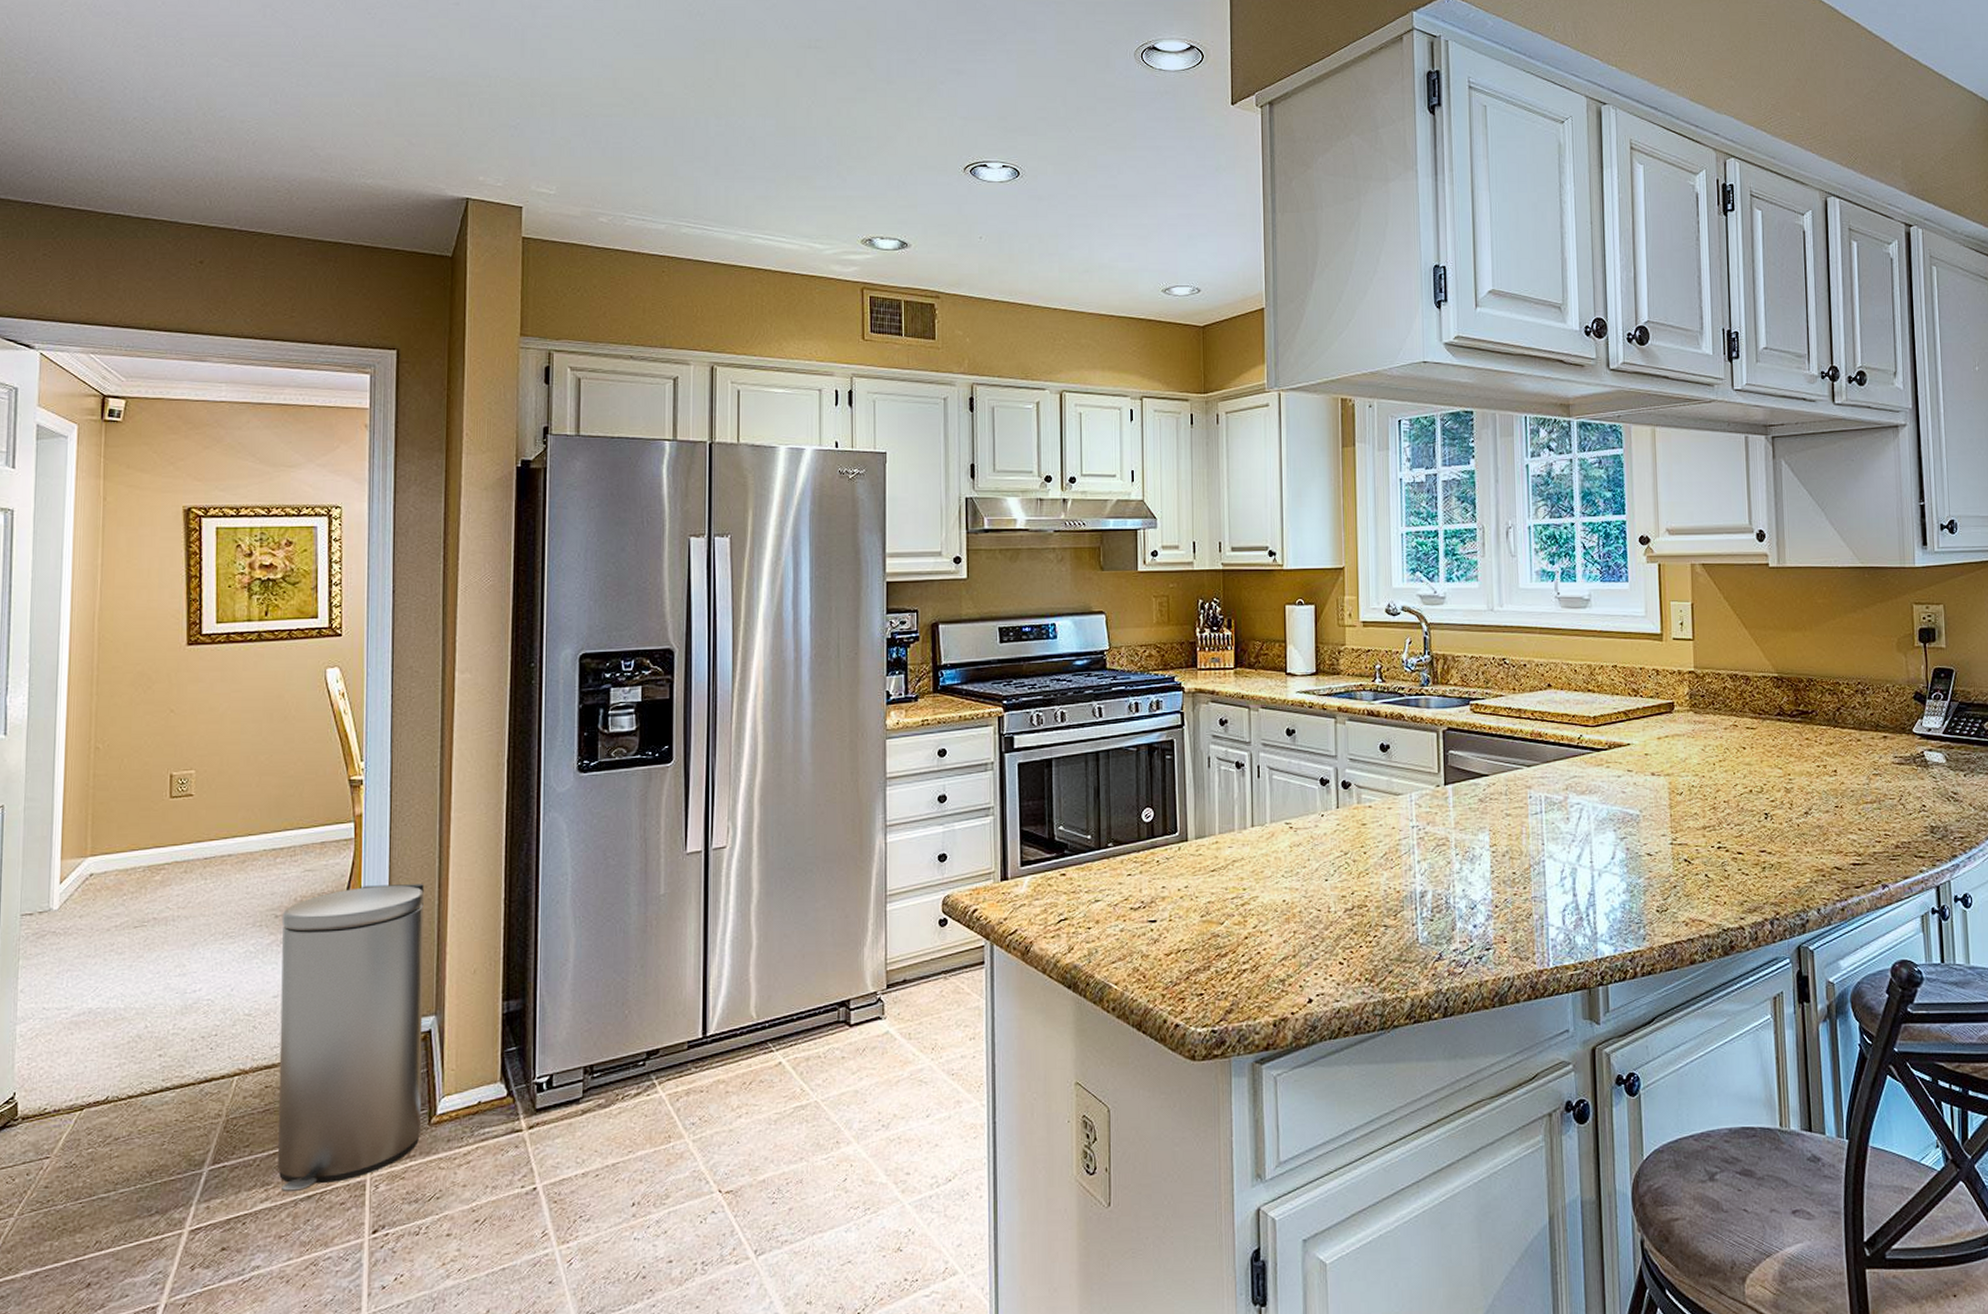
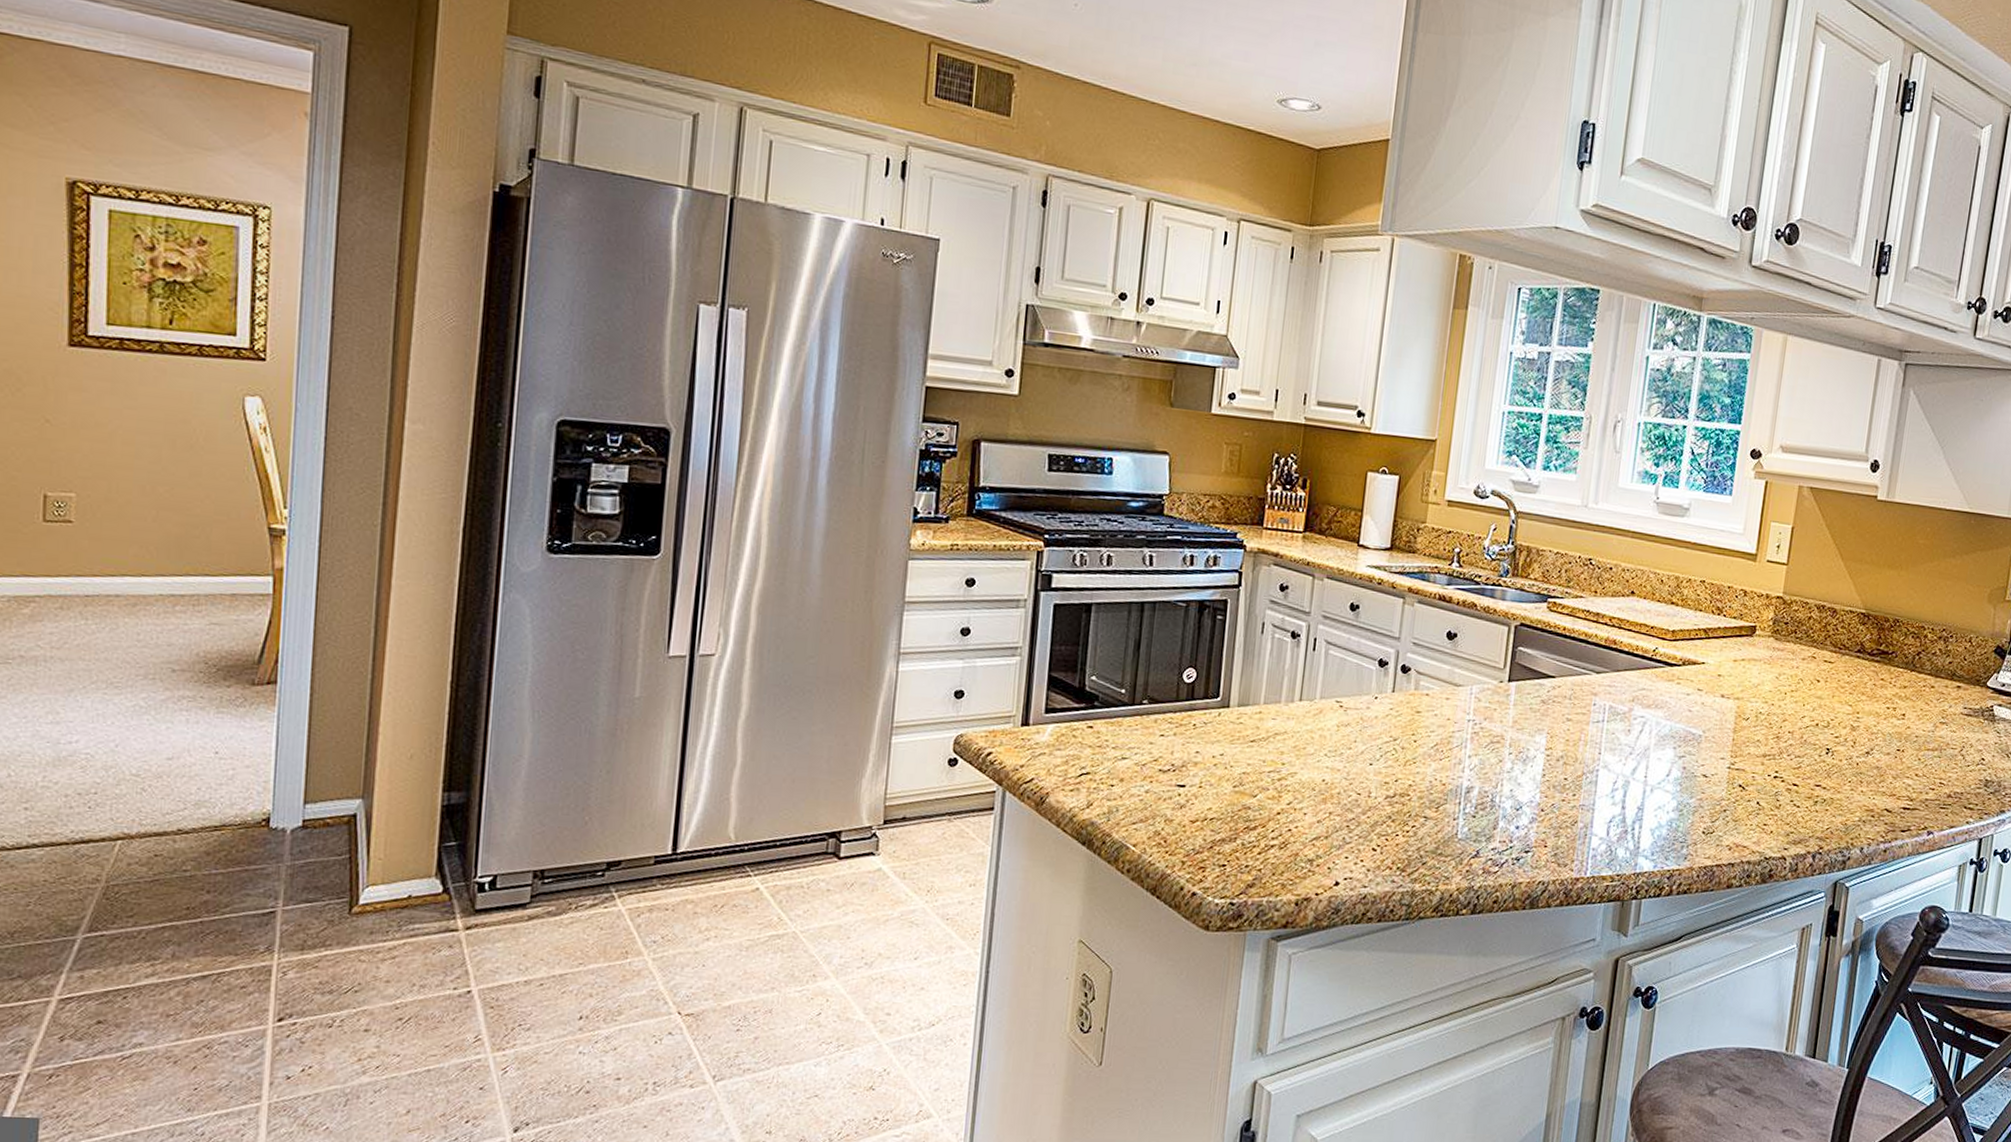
pedal bin: present [278,884,425,1193] -> none [167,648,356,970]

